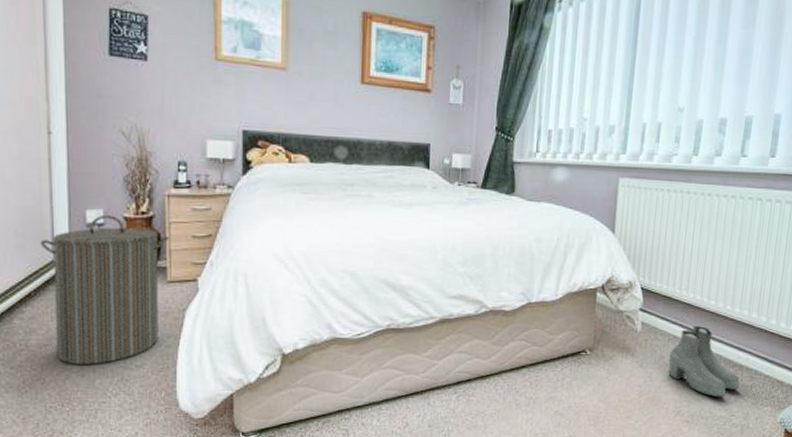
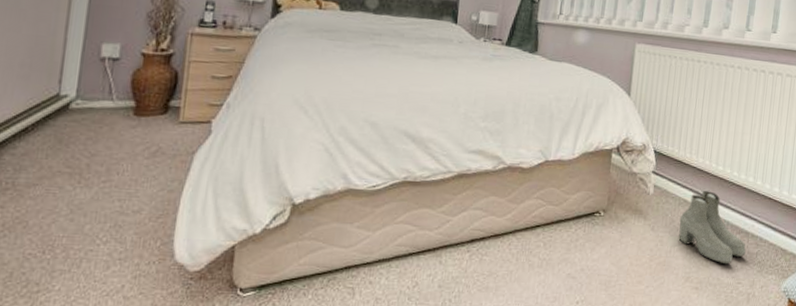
laundry hamper: present [40,214,169,364] -> none [45,49,187,208]

